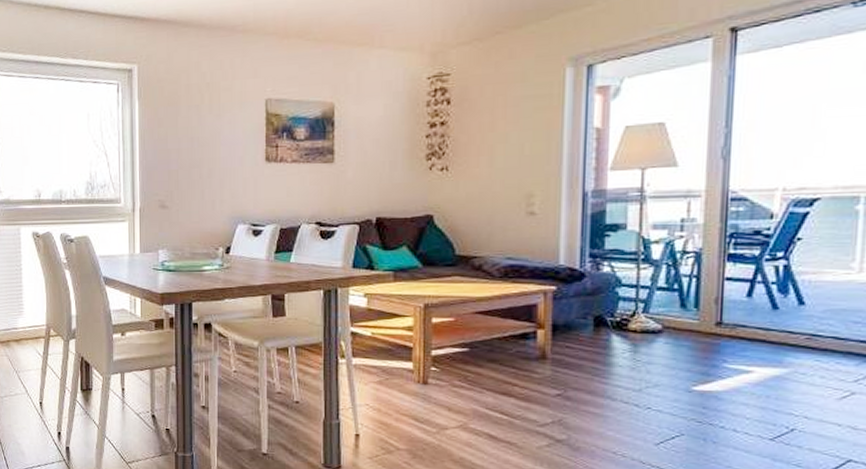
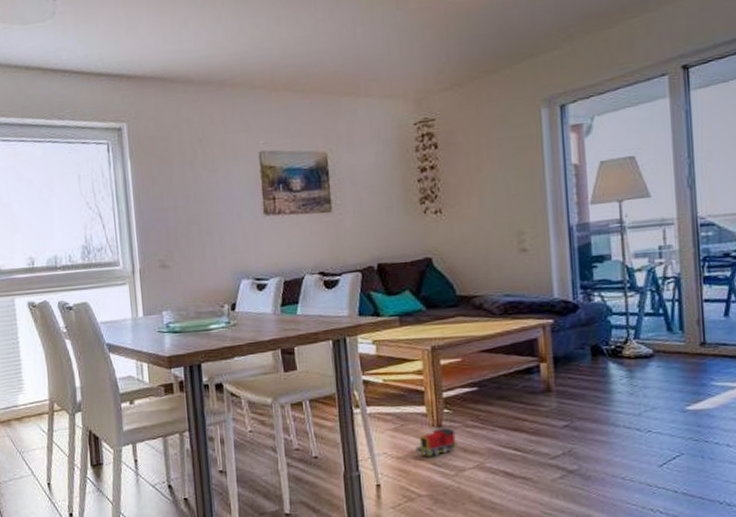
toy train: none [398,385,442,412] -> present [415,427,458,456]

